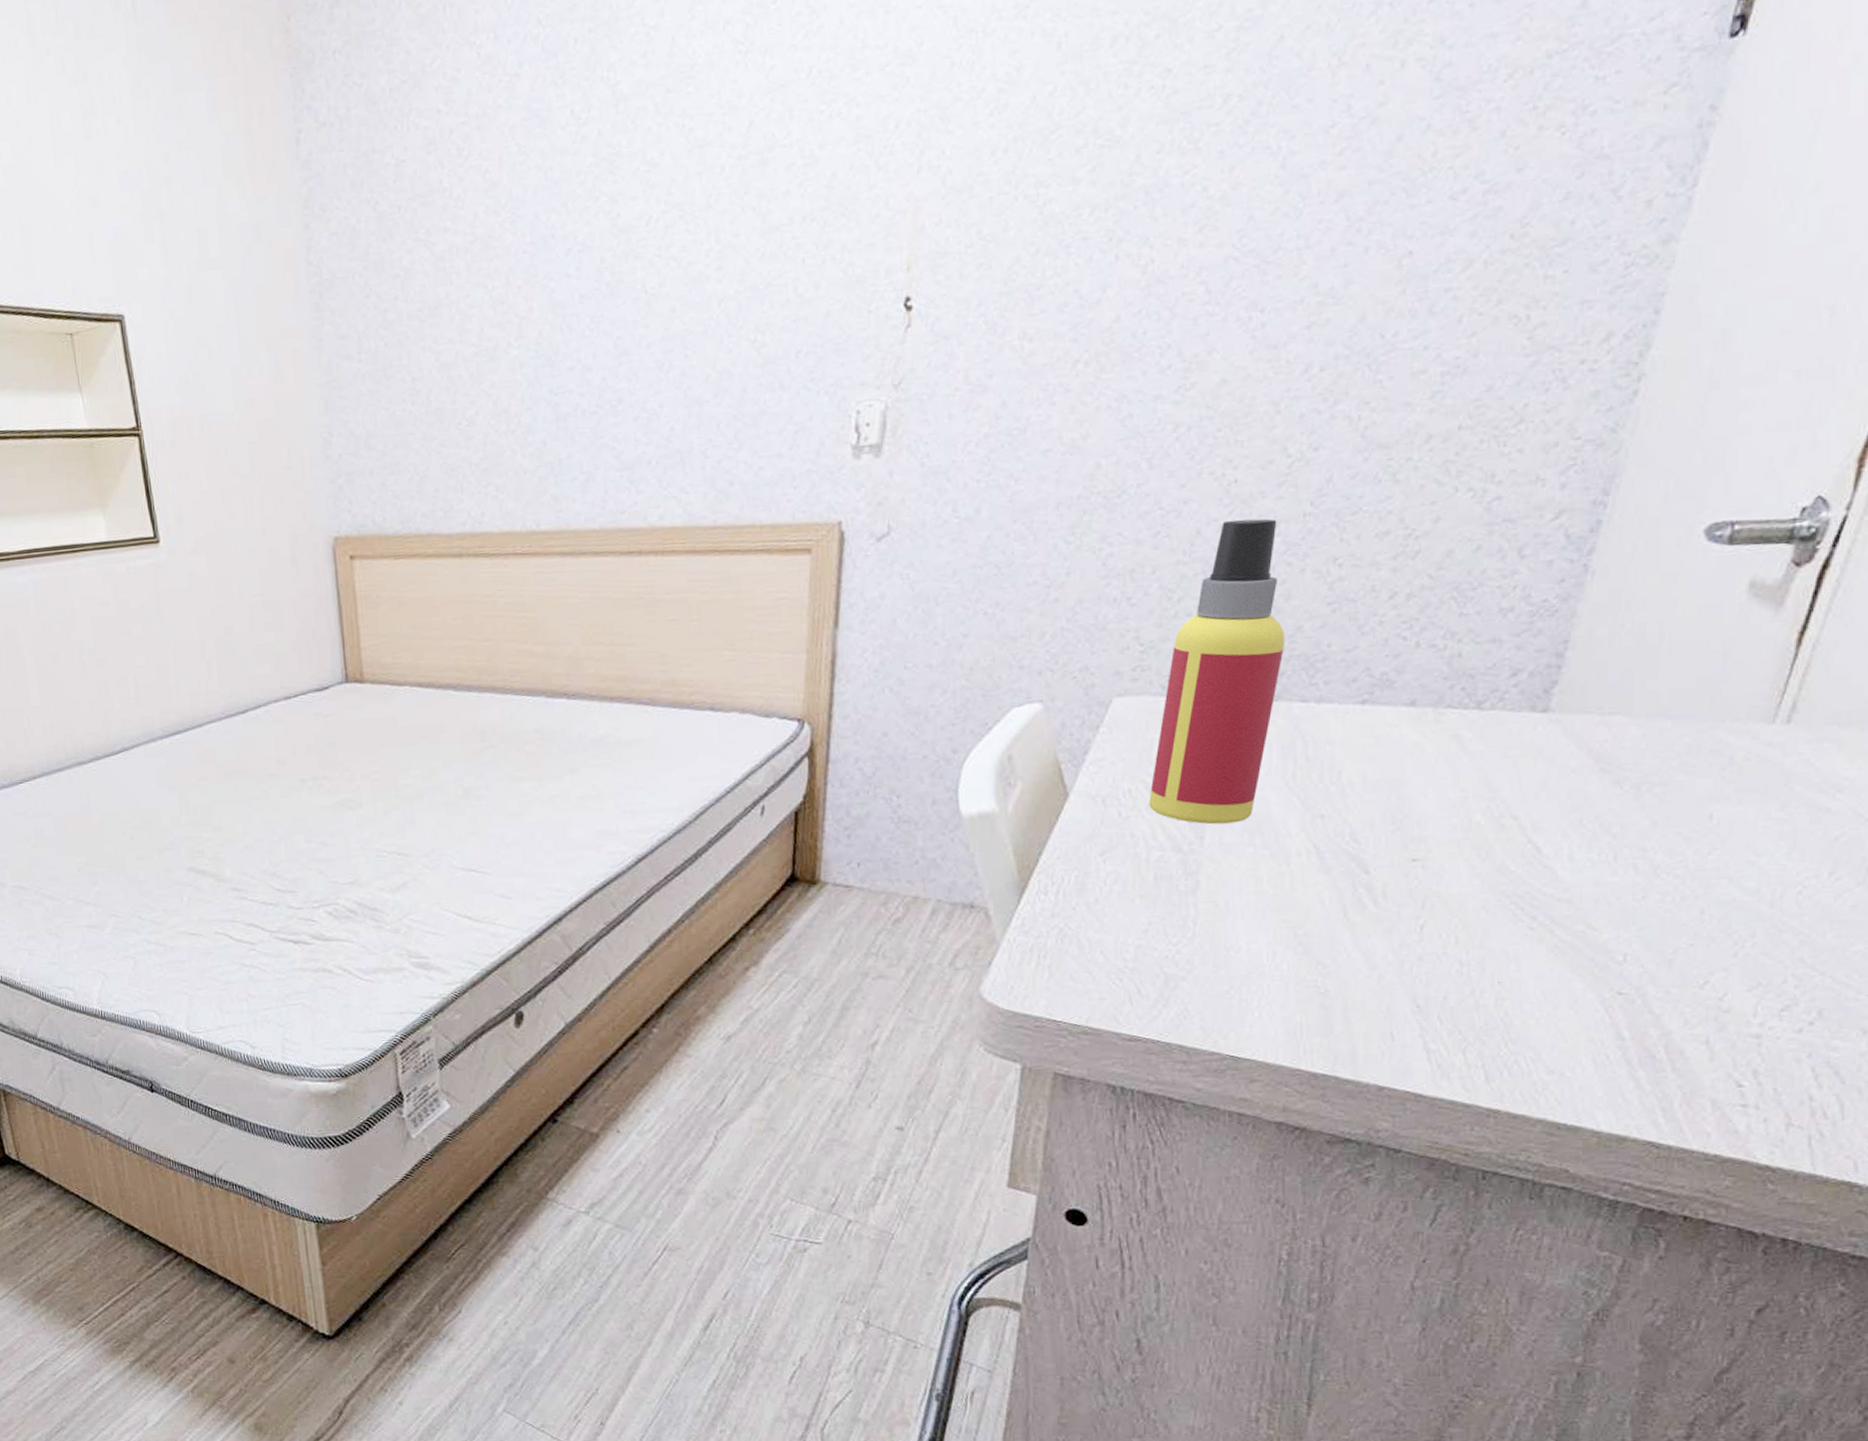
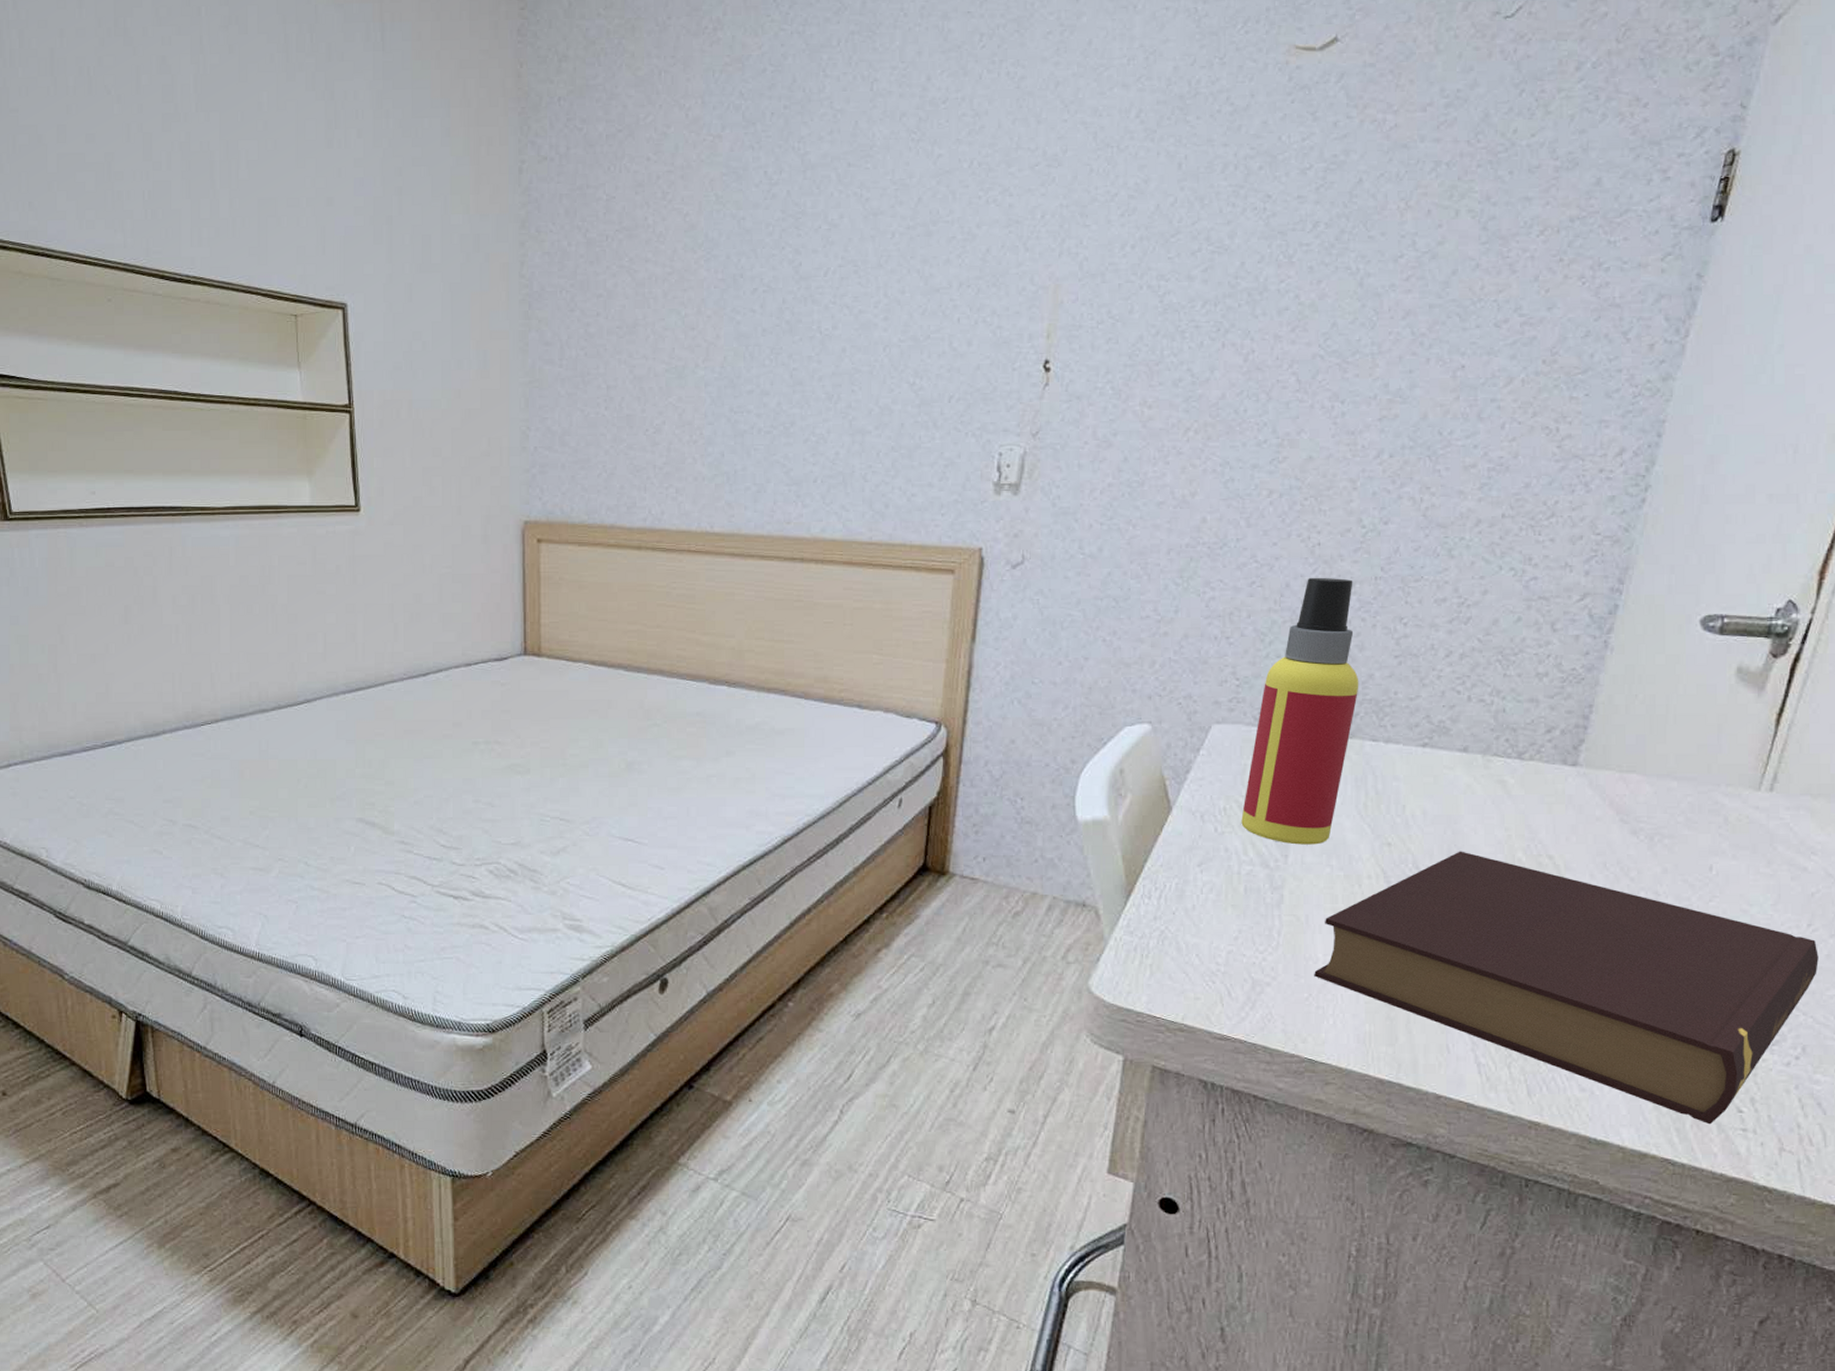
book: none [1236,818,1842,1102] -> present [1314,851,1819,1125]

